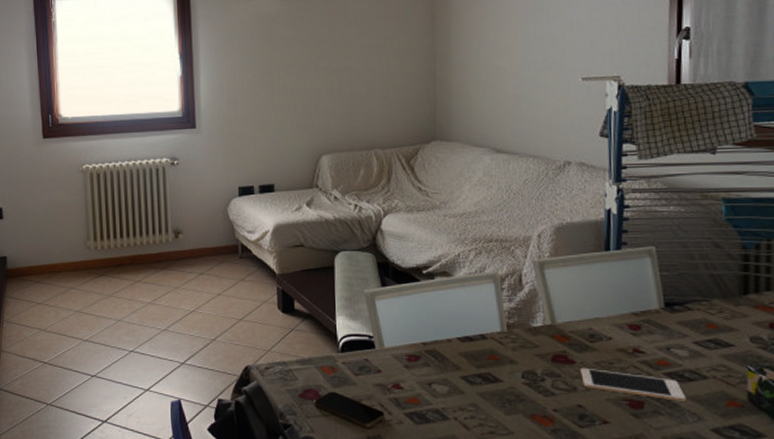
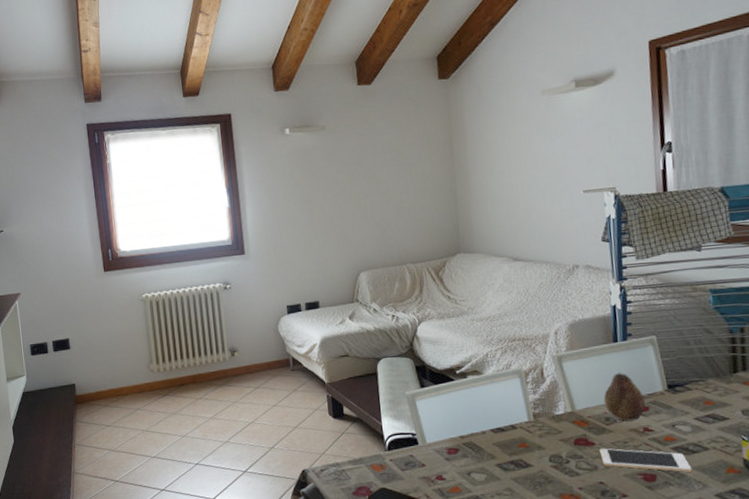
fruit: none [589,284,638,340] -> present [603,372,646,421]

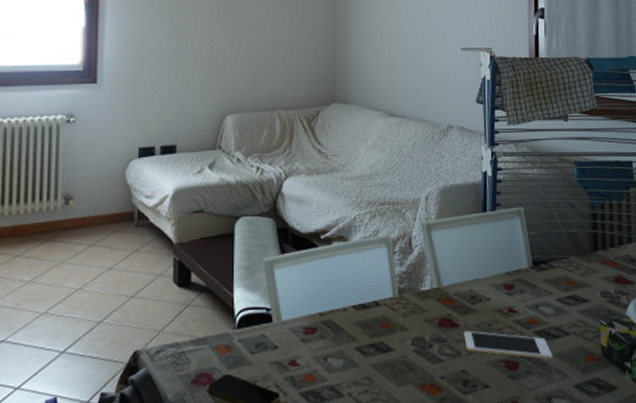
fruit: present [603,372,646,421] -> none [470,245,511,301]

